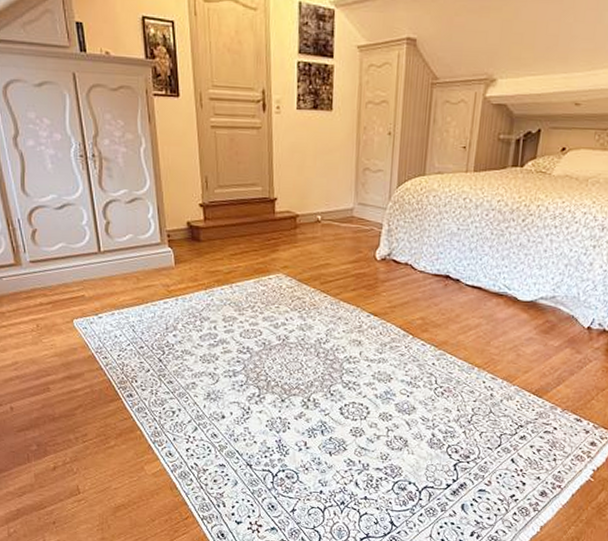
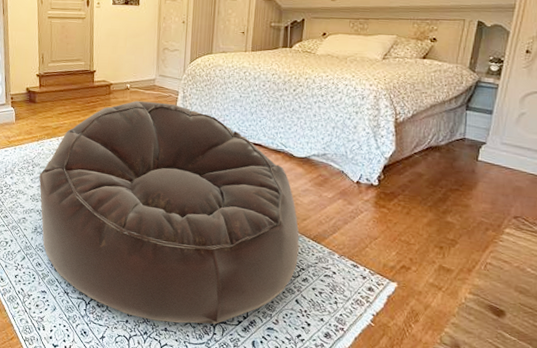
beanbag: none [209,236,519,491] -> present [39,100,299,325]

